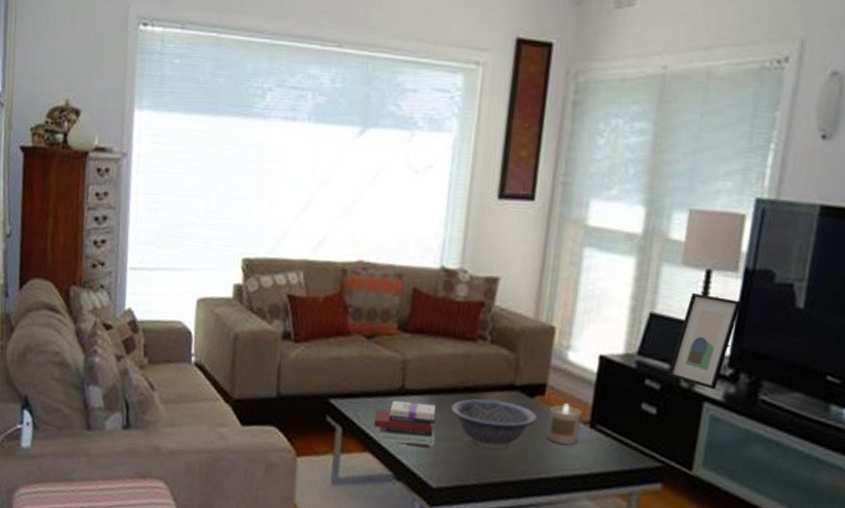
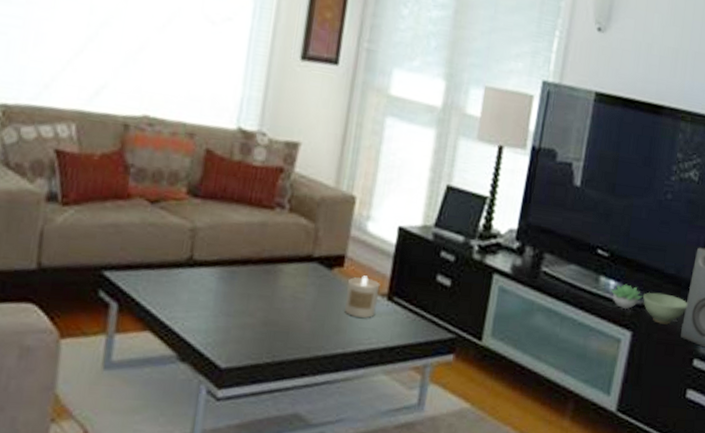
books: present [373,400,436,447] -> none [156,272,228,324]
decorative bowl: present [450,398,538,449] -> none [243,270,336,325]
picture frame: present [668,292,742,390] -> none [462,167,529,262]

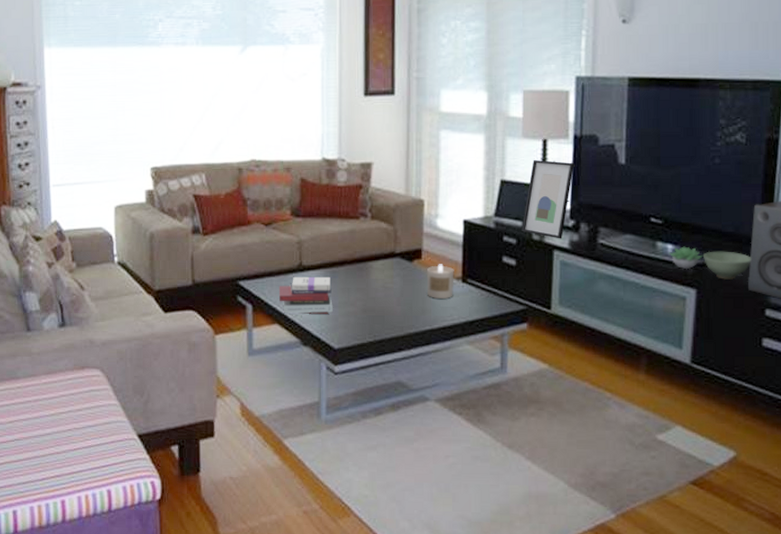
books: none [156,272,228,324] -> present [278,276,333,314]
picture frame: none [462,167,529,262] -> present [521,159,575,239]

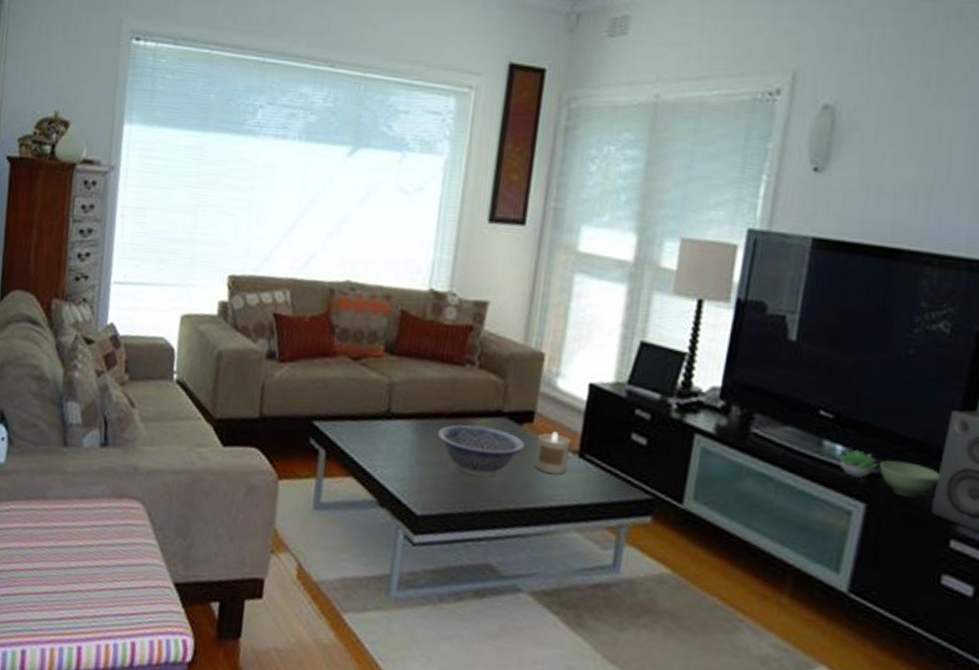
books: present [278,276,333,314] -> none [358,424,422,473]
decorative bowl: none [343,267,418,310] -> present [436,424,526,477]
picture frame: present [521,159,575,239] -> none [658,321,734,422]

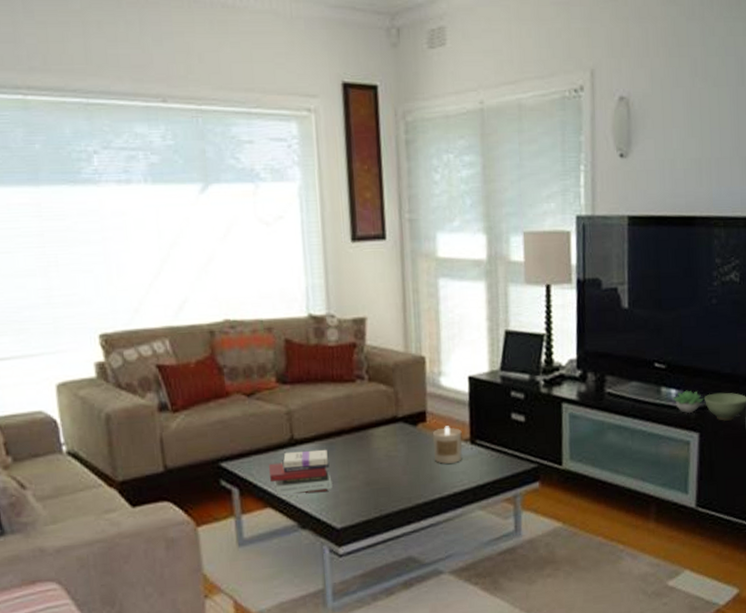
books: none [358,424,422,473] -> present [268,449,333,495]
decorative bowl: present [436,424,526,477] -> none [341,434,424,481]

